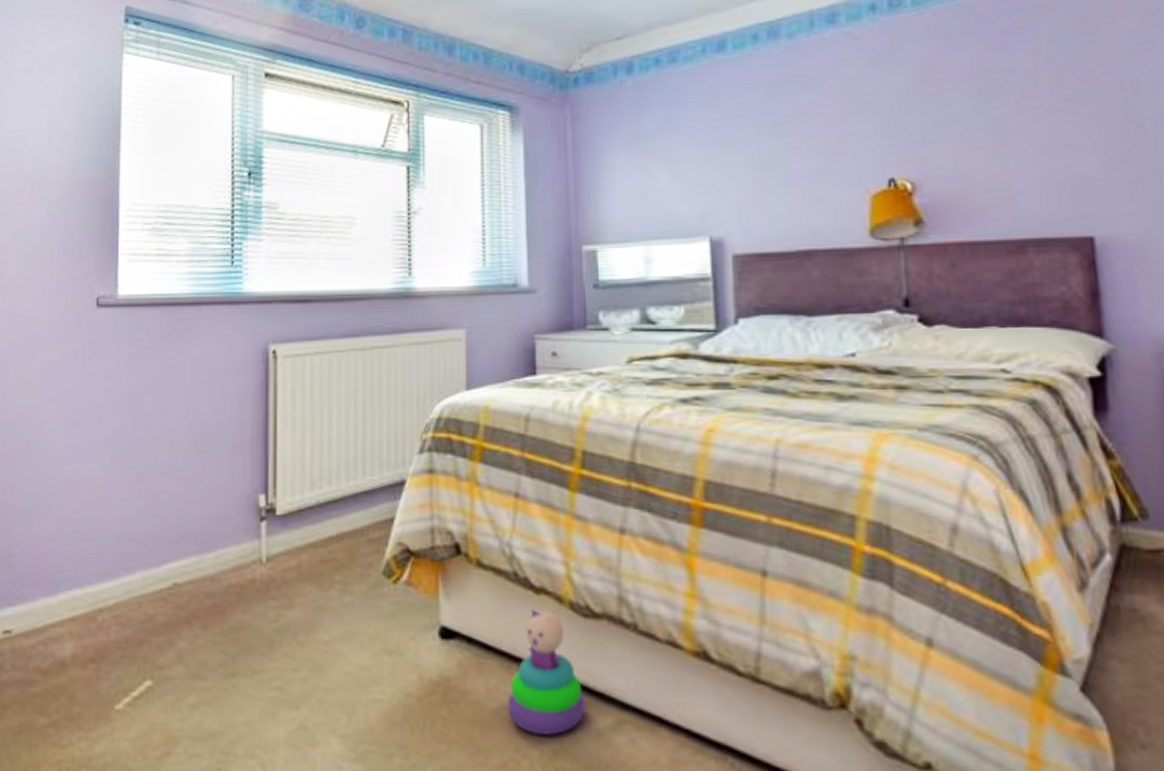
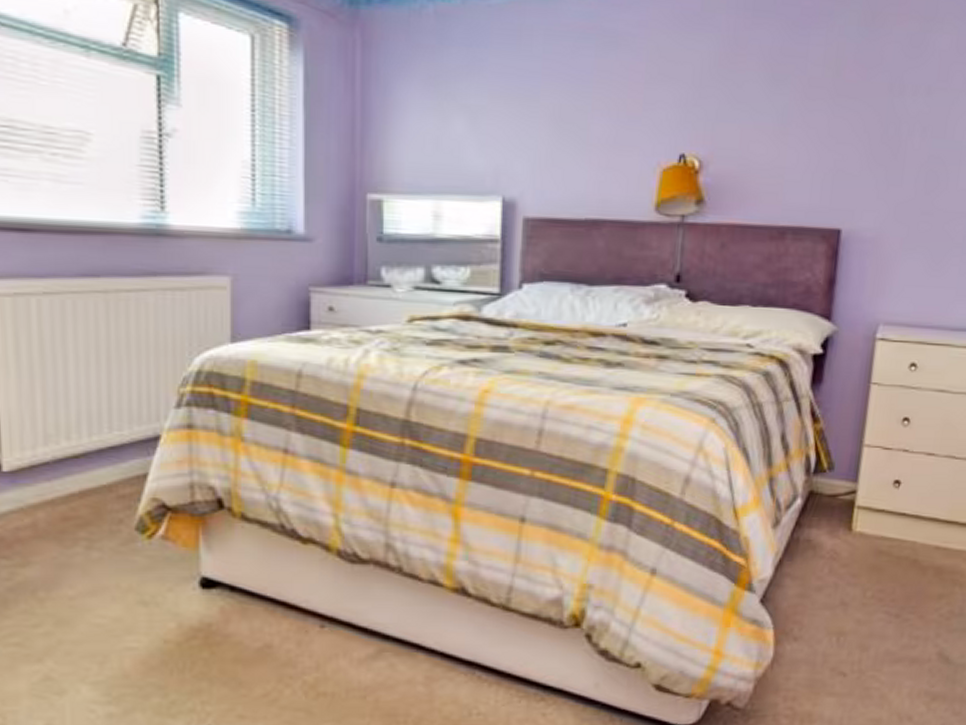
stacking toy: present [508,610,586,736] -> none [272,558,349,668]

